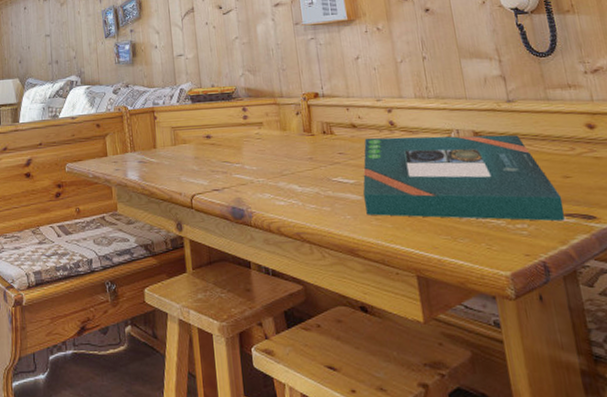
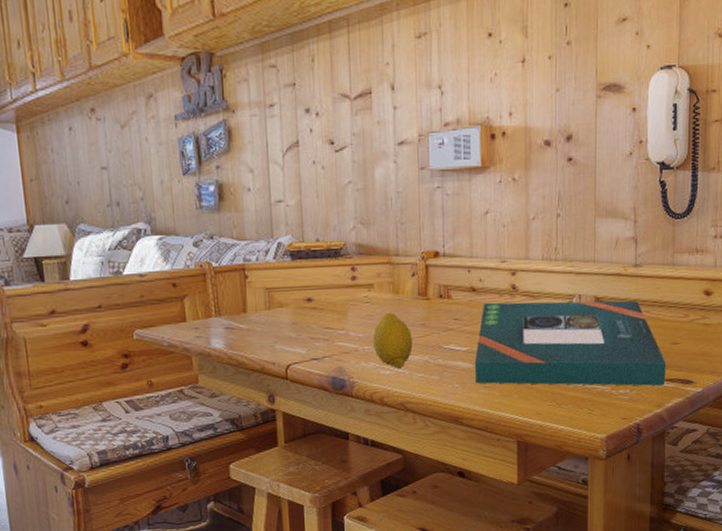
fruit: none [265,147,303,199] -> present [372,312,413,368]

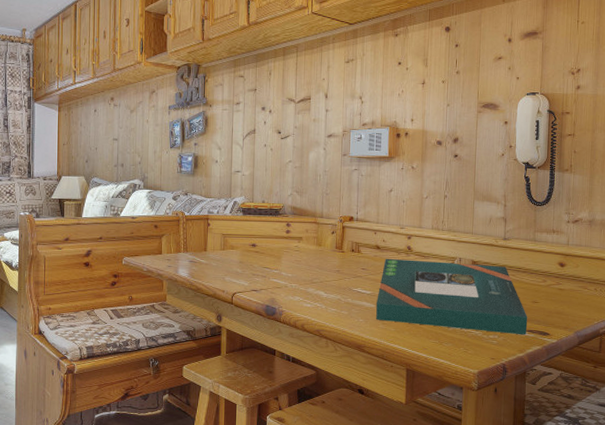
fruit: present [372,312,413,368] -> none [298,259,329,302]

